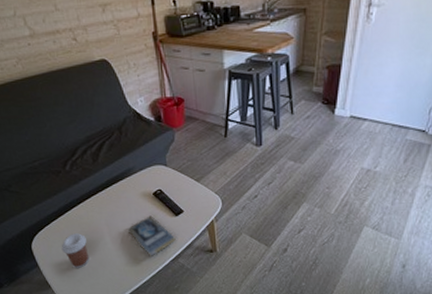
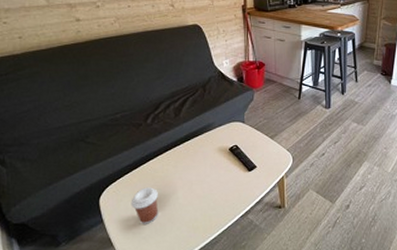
book: present [127,215,176,256] -> none [200,170,247,212]

